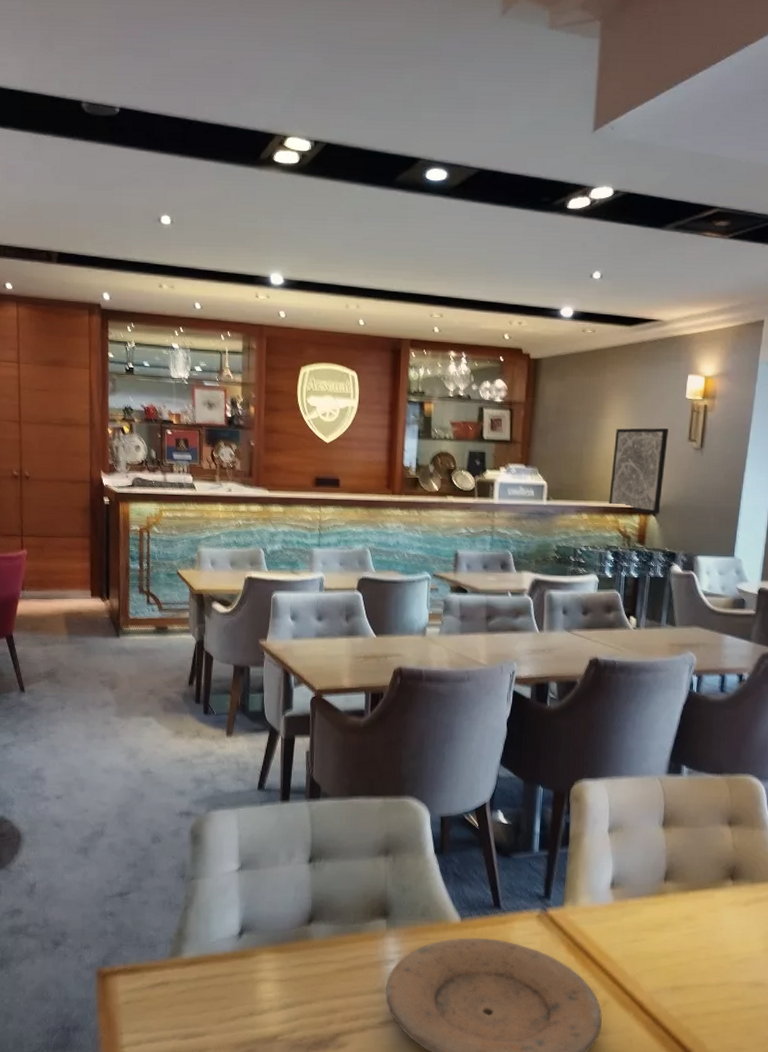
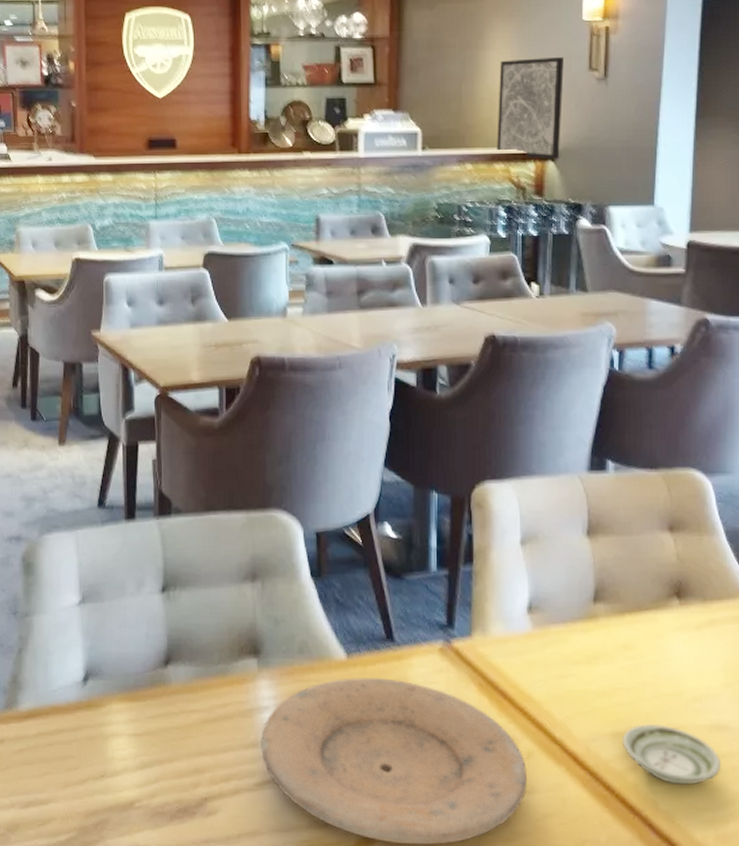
saucer: none [680,980,757,1030] -> present [623,723,722,785]

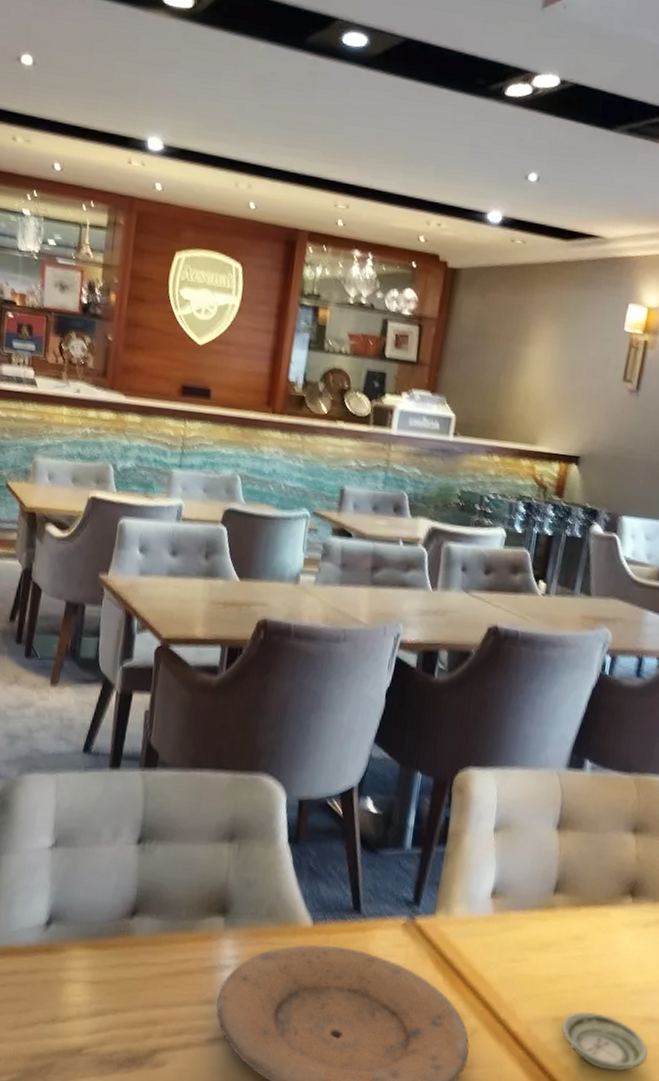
wall art: present [497,57,564,159] -> none [525,358,601,463]

